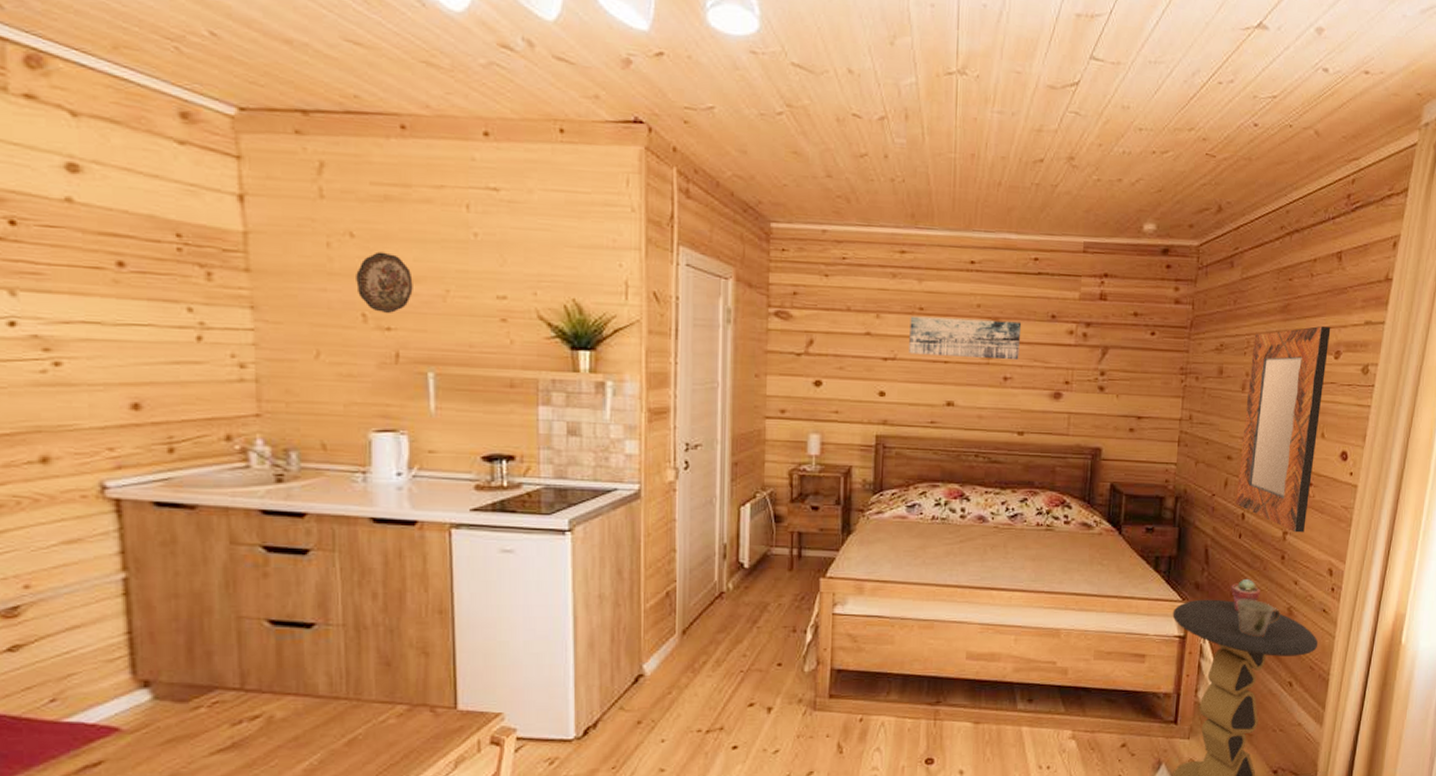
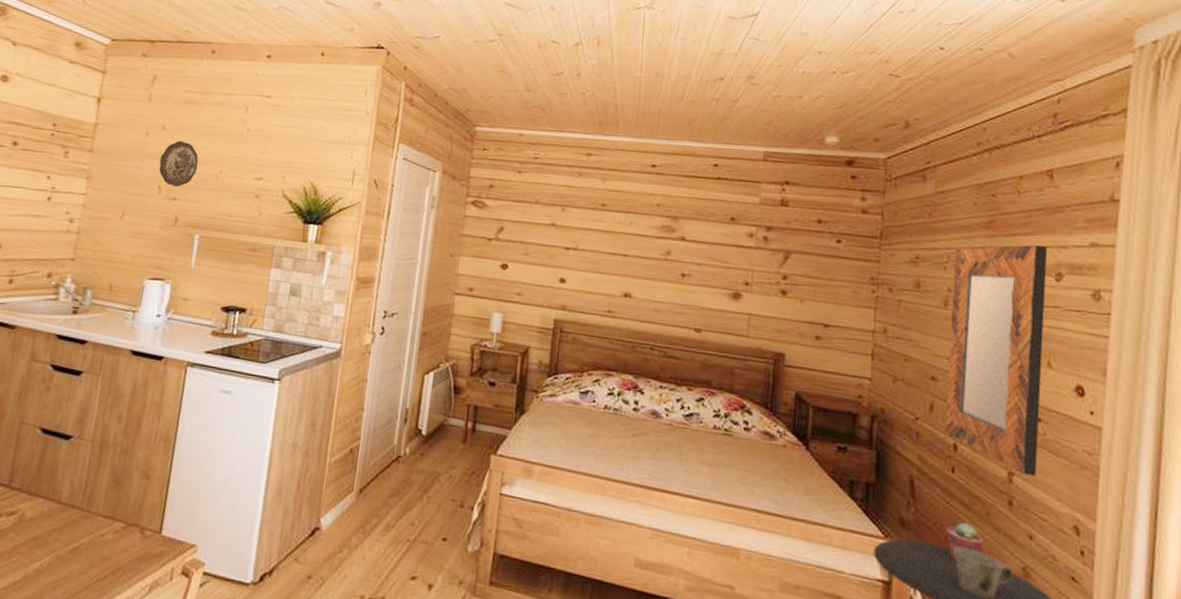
wall art: present [909,316,1022,361] -> none [590,211,701,259]

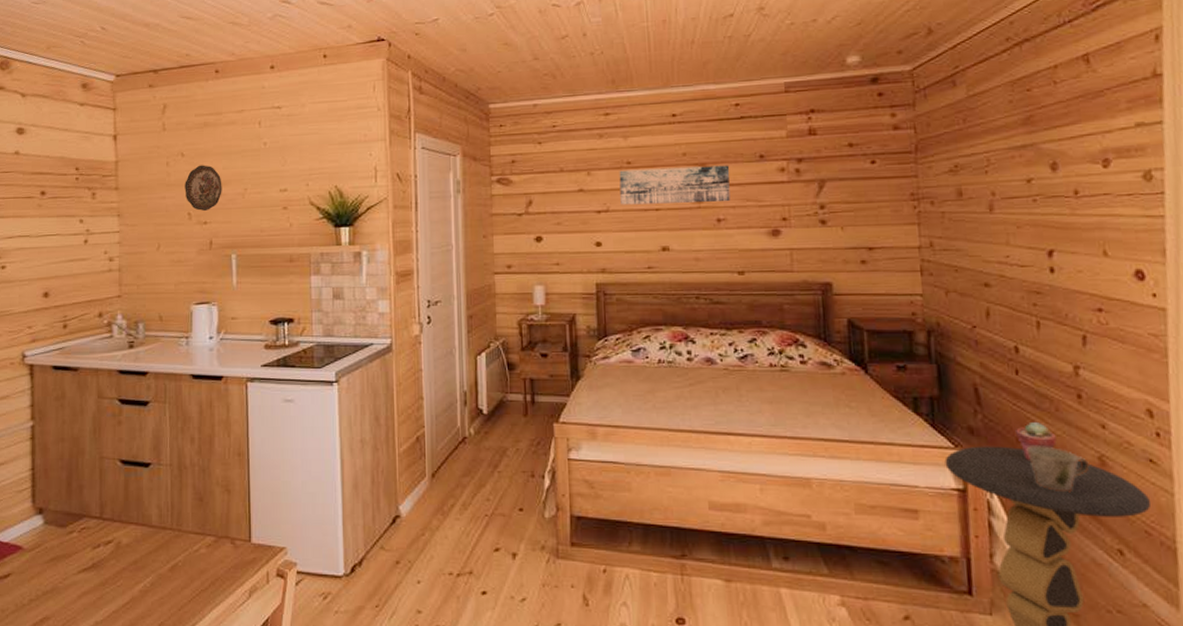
wall art: none [590,211,701,259] -> present [619,165,731,205]
home mirror: present [945,245,1048,477] -> none [995,134,1103,367]

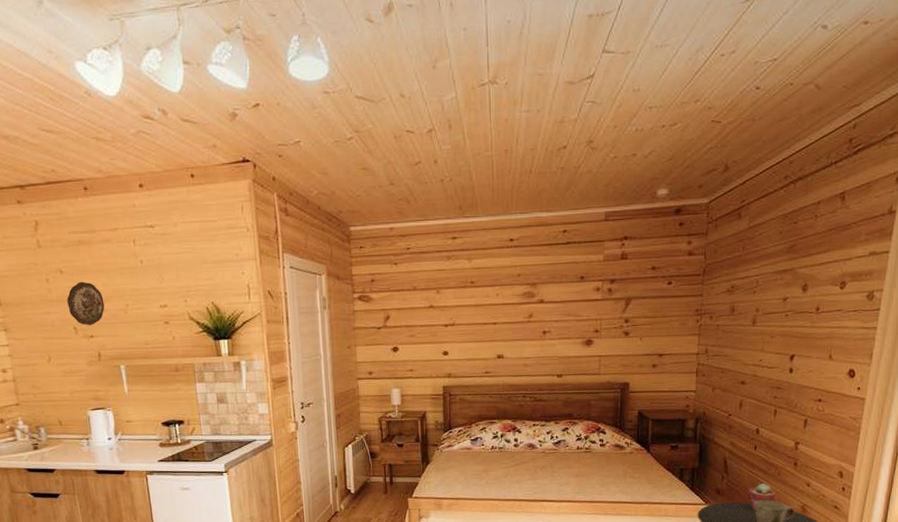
wall art: present [619,165,731,205] -> none [464,285,556,320]

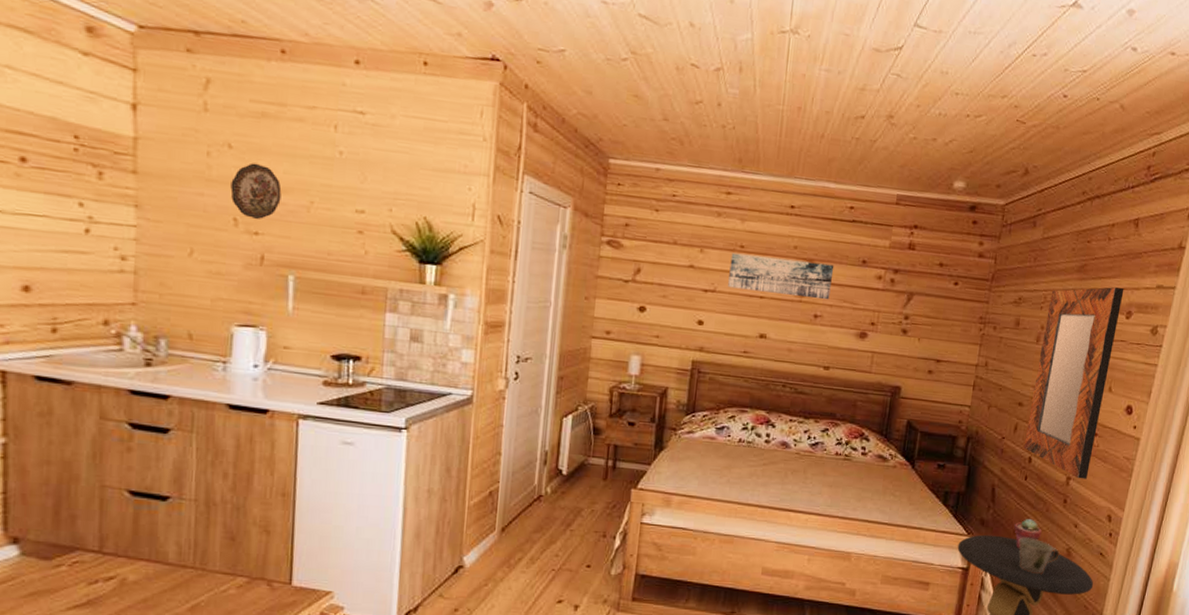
wall art: none [464,285,556,320] -> present [728,252,835,300]
home mirror: none [750,261,836,443] -> present [1024,287,1124,479]

